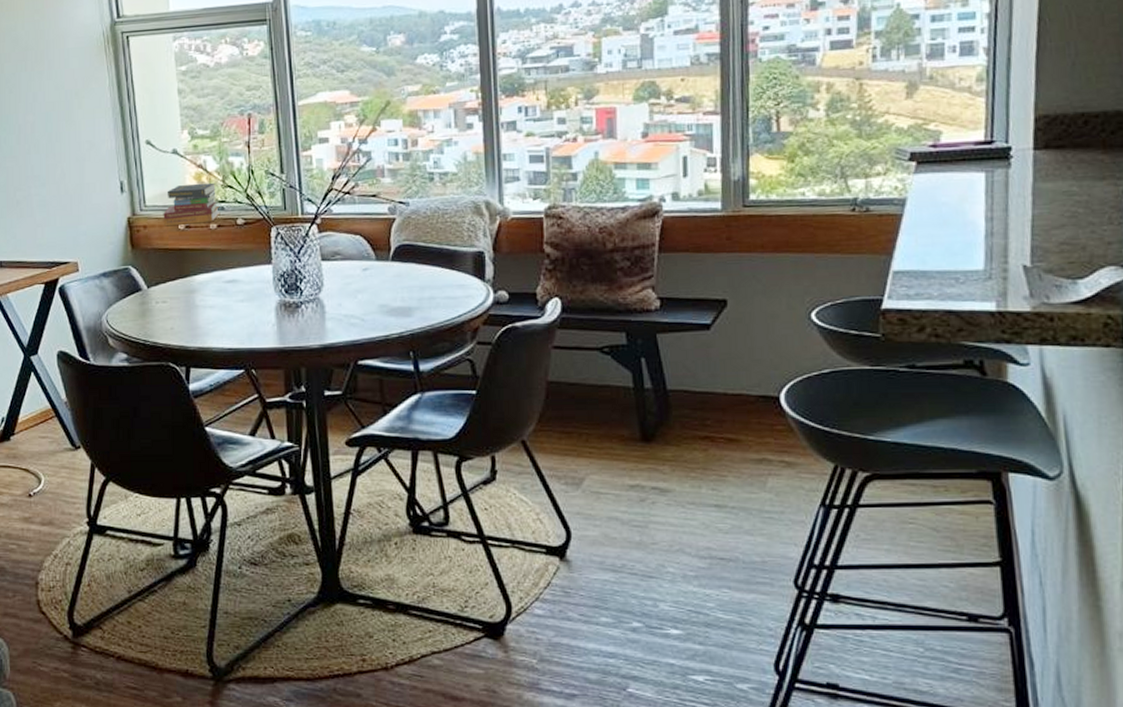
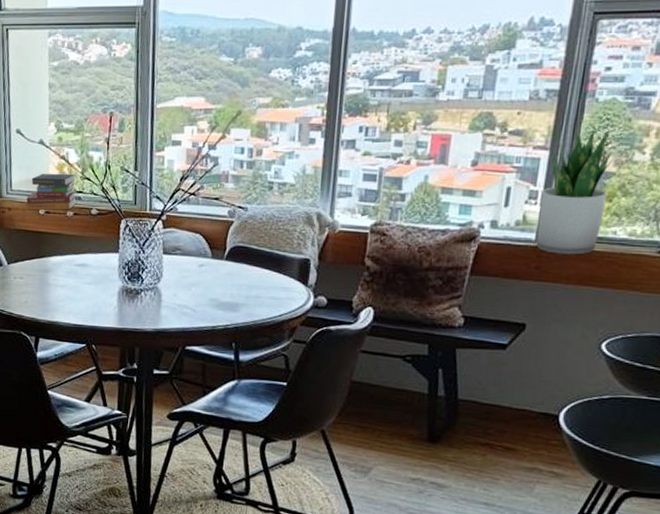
planter: none [720,88,789,222] -> present [537,129,614,255]

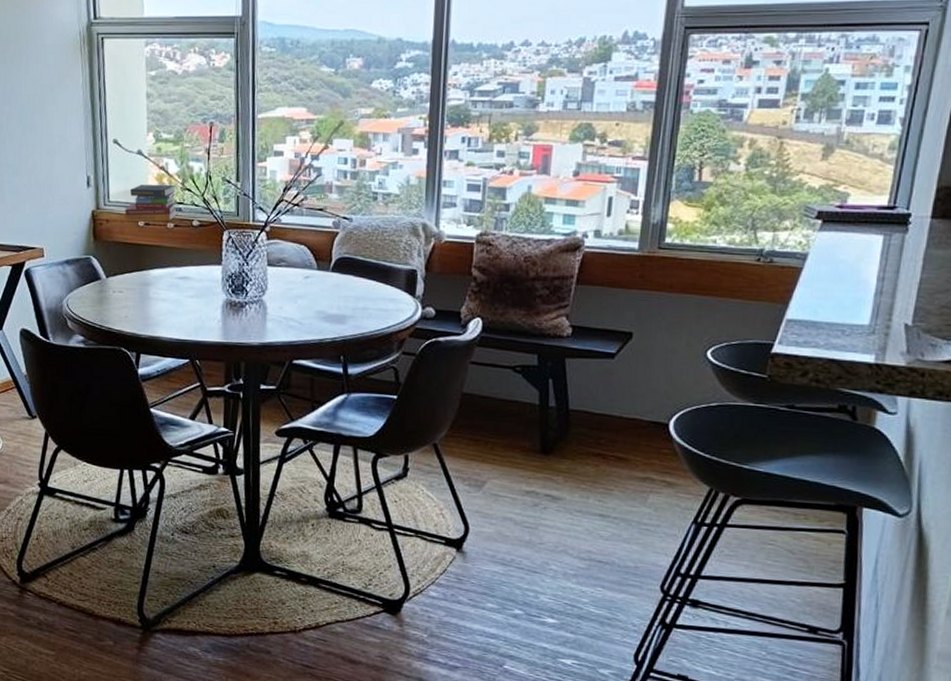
planter: present [537,129,614,255] -> none [639,140,710,264]

